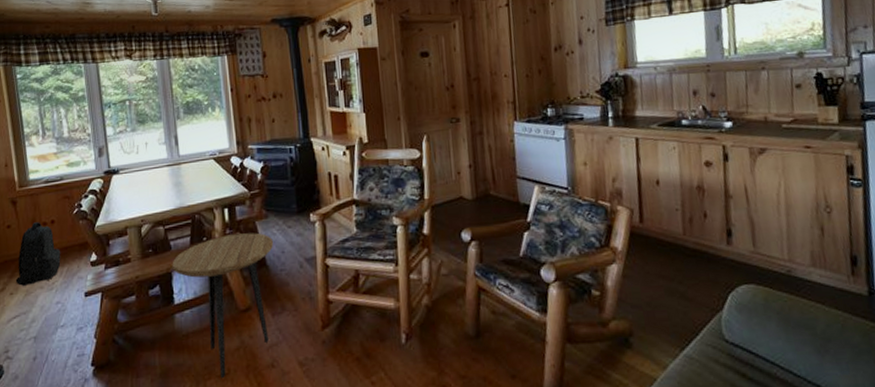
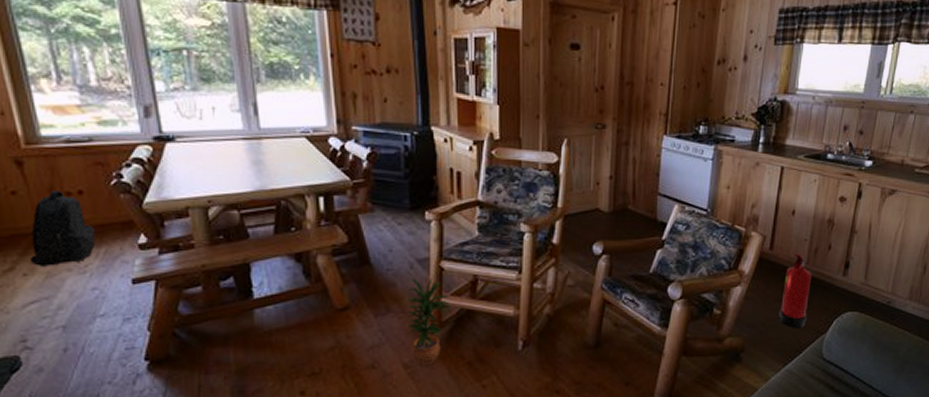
side table: present [172,232,274,378] -> none [250,227,380,377]
potted plant: none [299,276,338,363] -> present [406,279,452,366]
fire extinguisher: none [662,225,697,307] -> present [779,254,812,328]

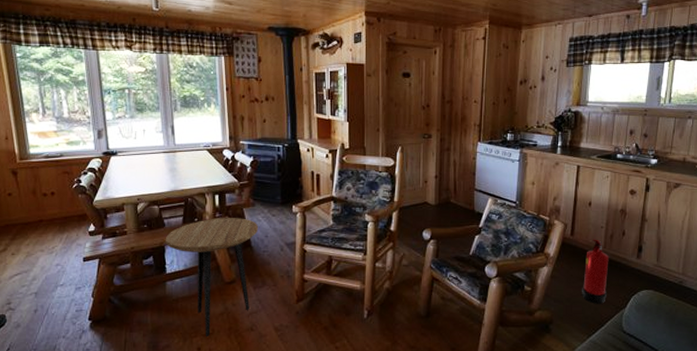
backpack: present [29,191,96,266] -> none [17,193,61,248]
side table: none [250,227,380,377] -> present [165,218,259,336]
potted plant: present [406,279,452,366] -> none [277,259,312,329]

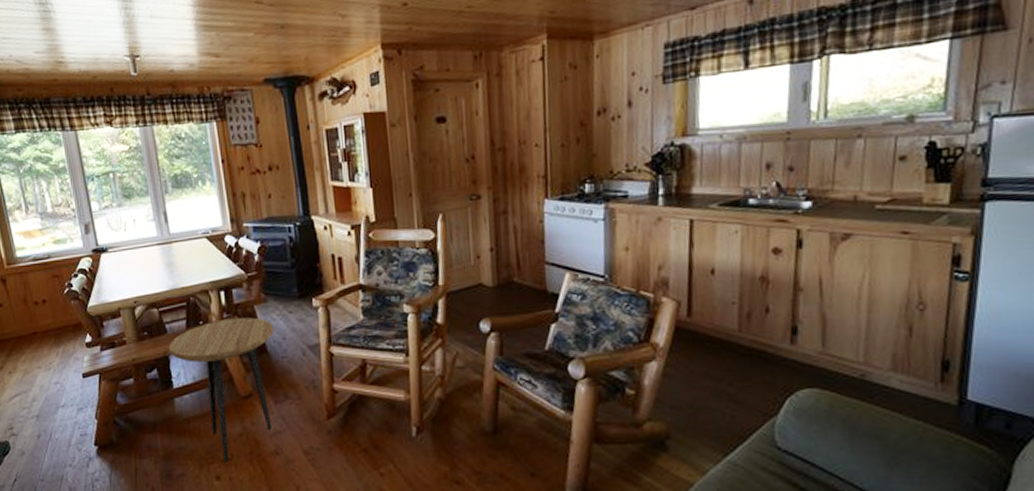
fire extinguisher: present [582,239,609,304] -> none [709,320,748,410]

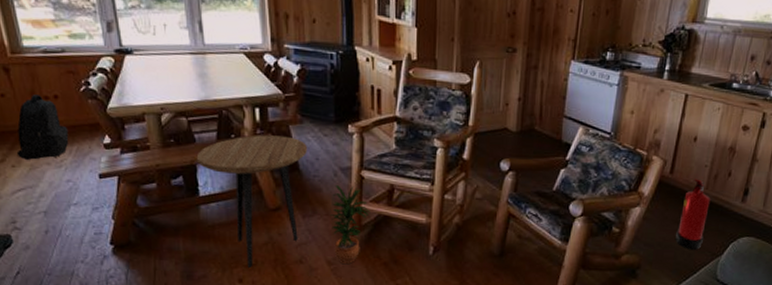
backpack: none [12,301,56,365] -> present [16,94,69,160]
potted plant: none [302,365,344,452] -> present [330,185,371,264]
fire extinguisher: none [709,320,748,410] -> present [675,179,711,250]

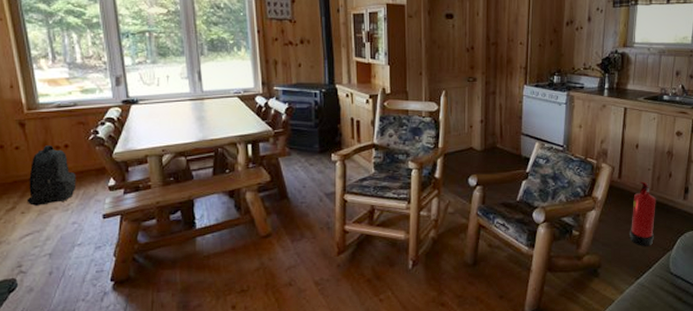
side table: present [196,135,308,268] -> none [193,168,296,294]
potted plant: present [330,185,371,264] -> none [317,209,354,283]

